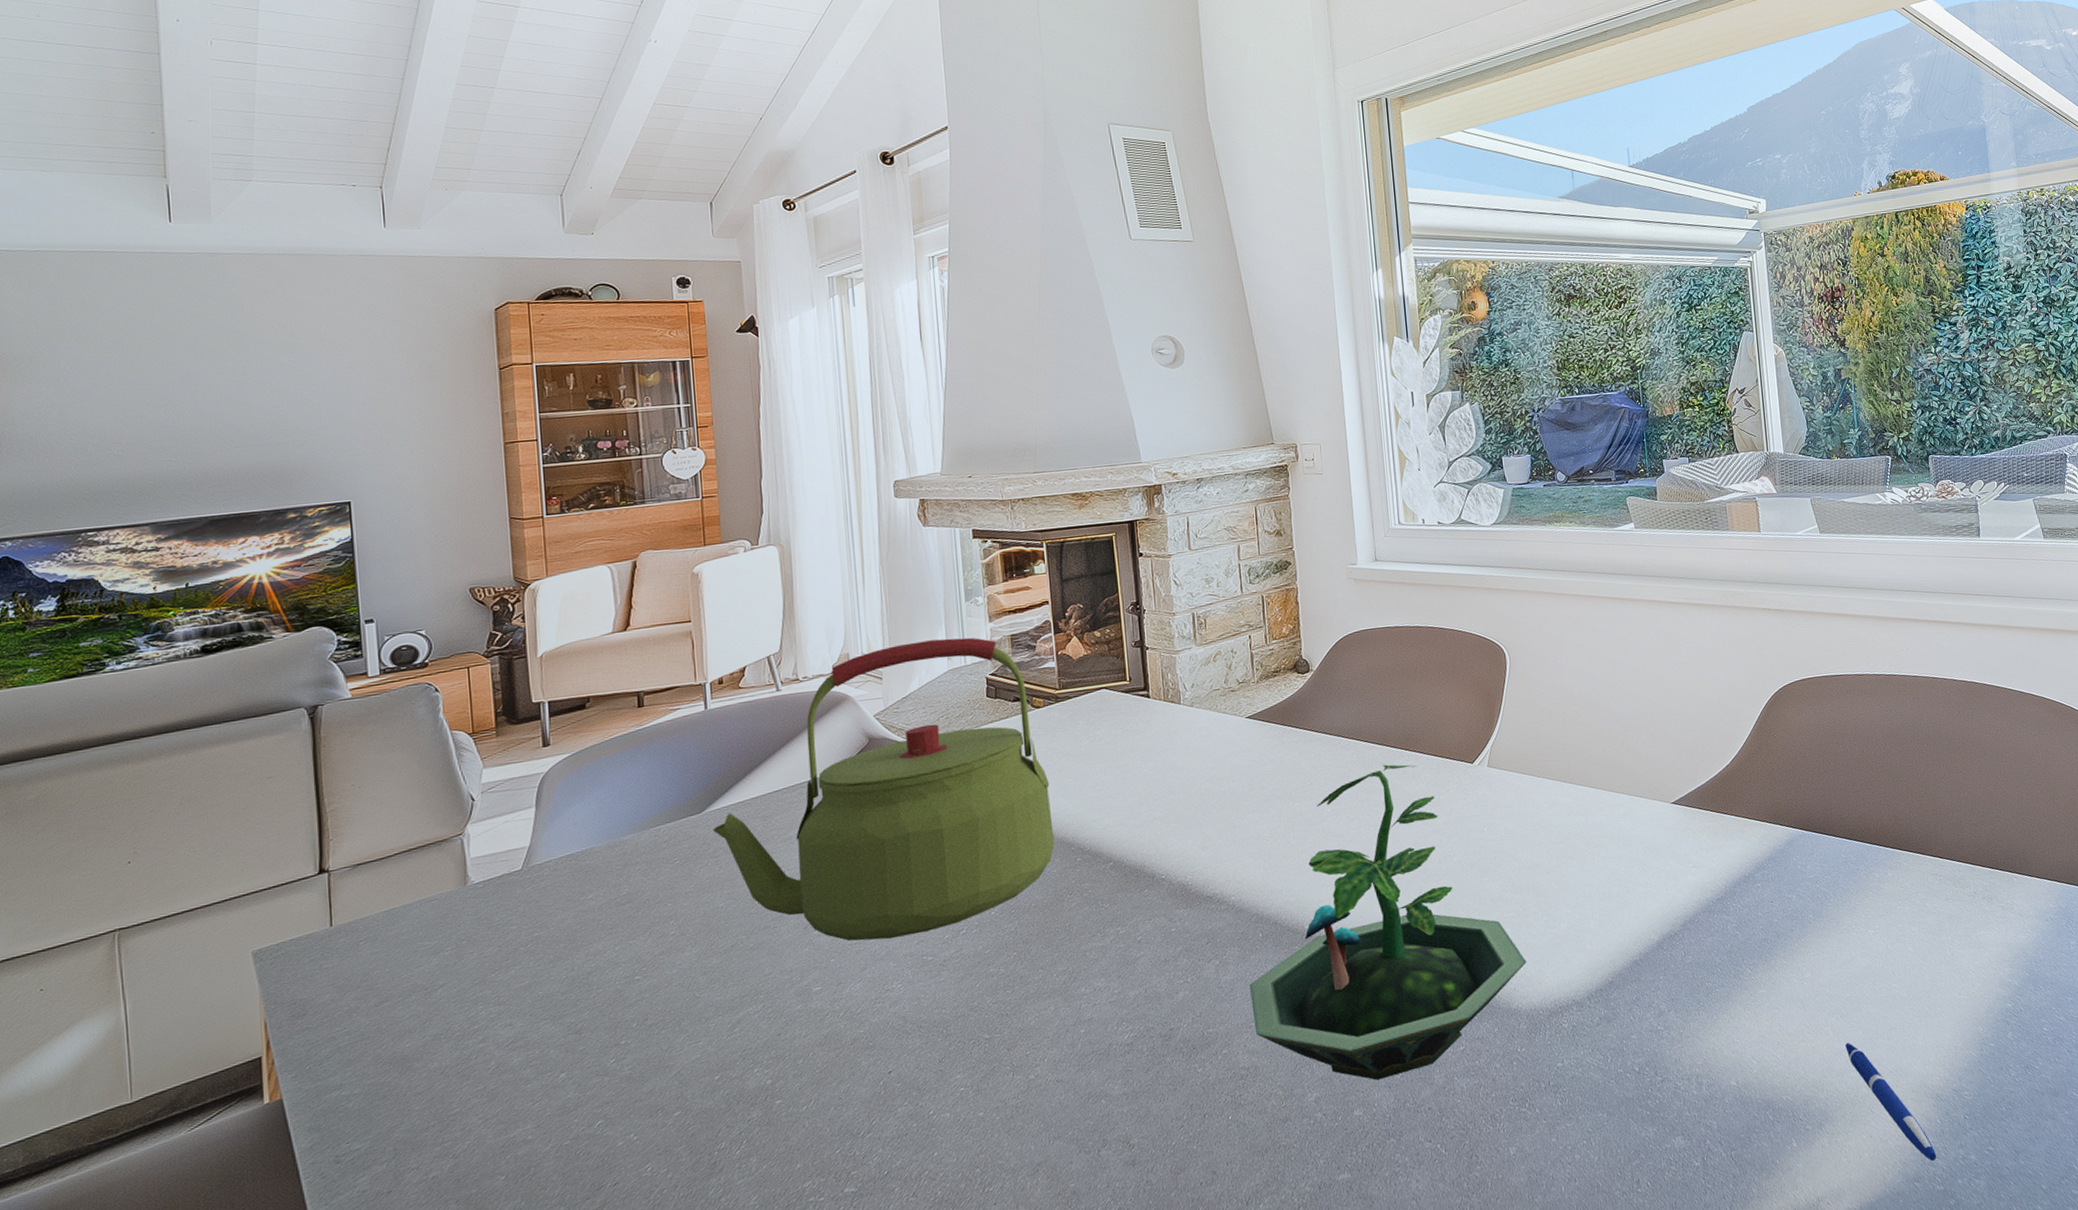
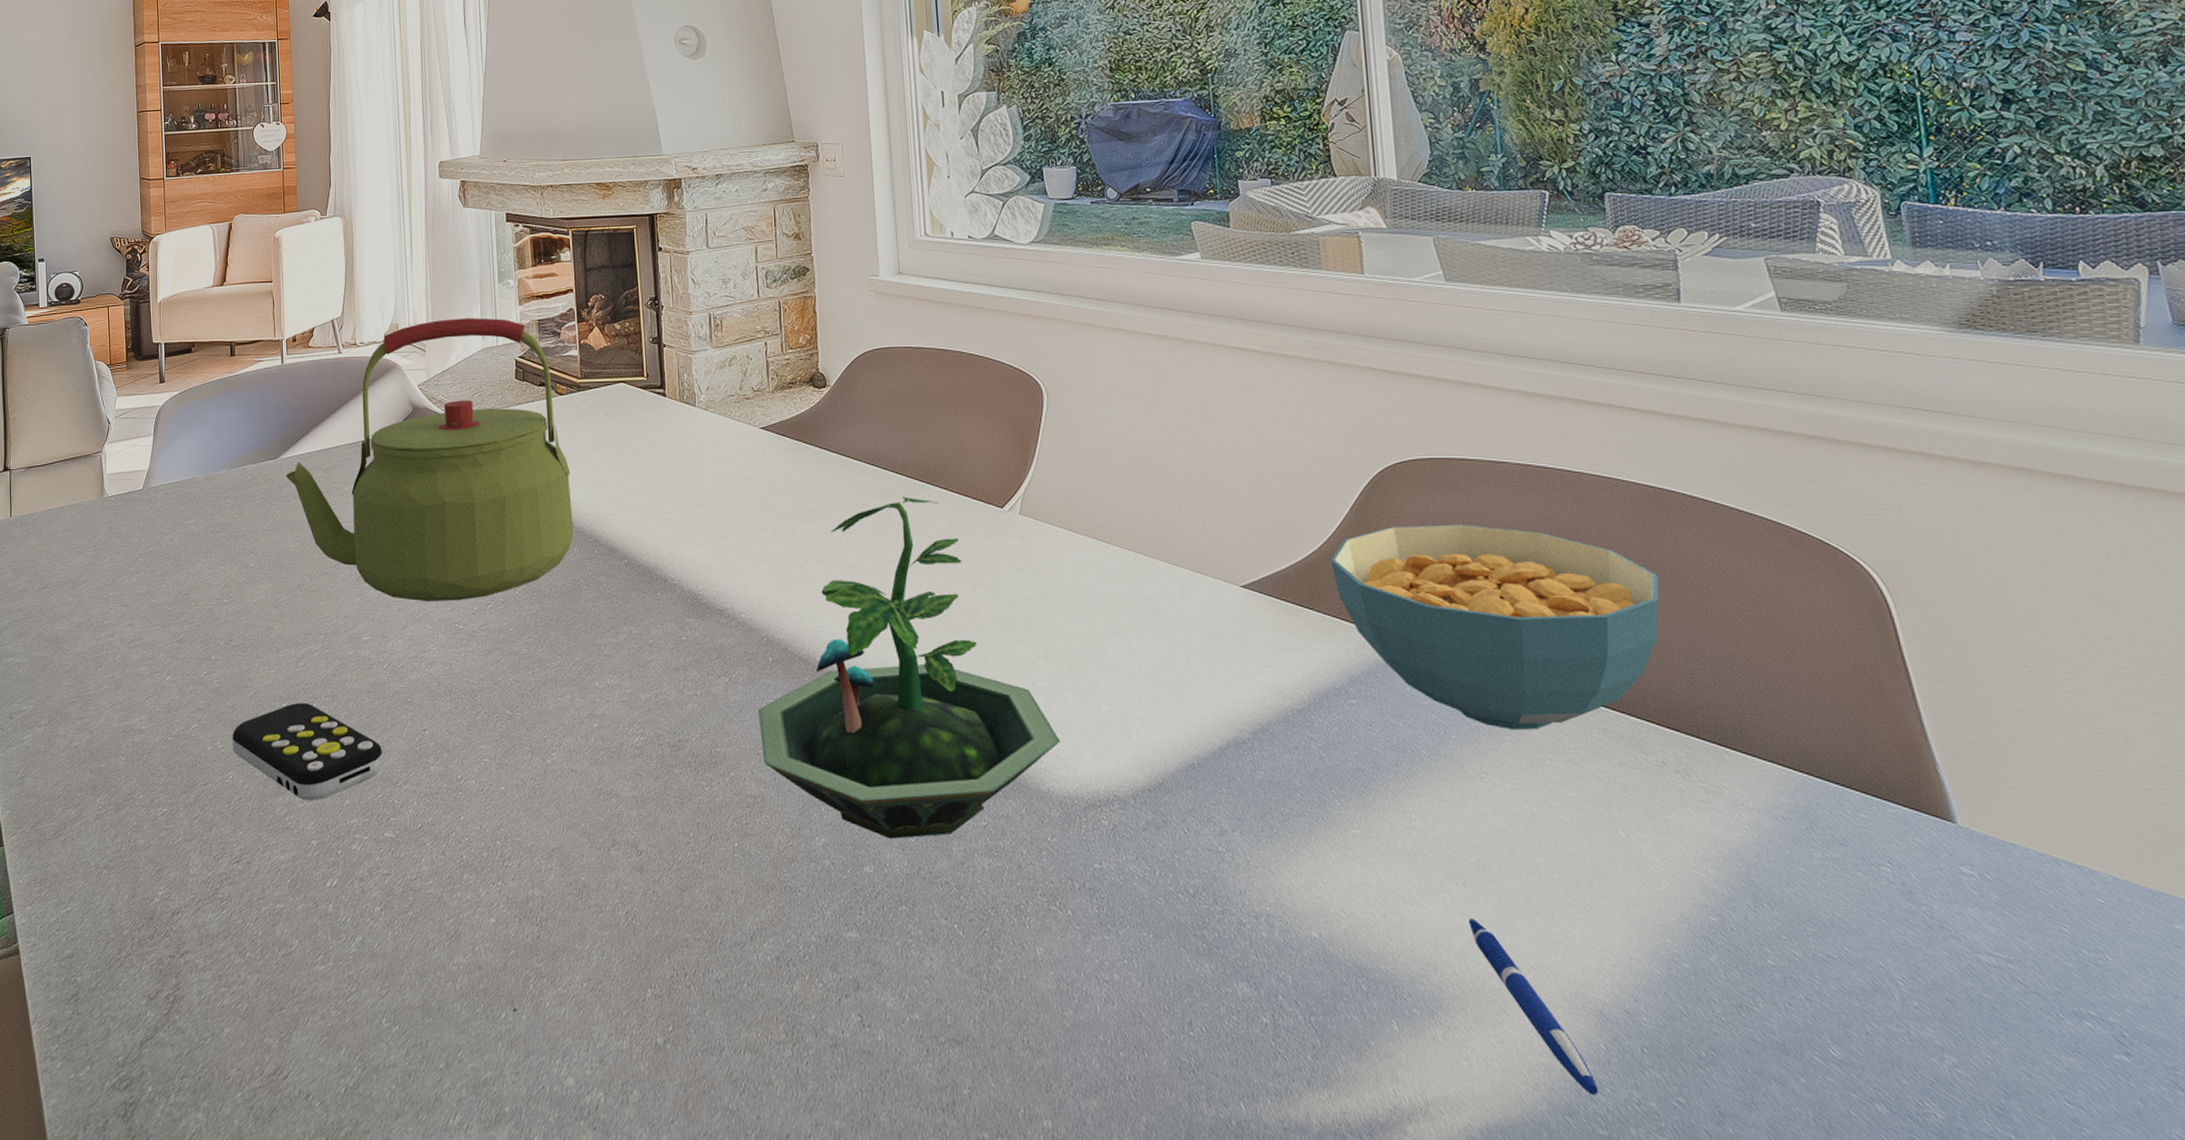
remote control: none [650,1070,841,1176] -> present [232,702,383,801]
cereal bowl: none [1739,726,1970,887] -> present [1330,524,1659,731]

